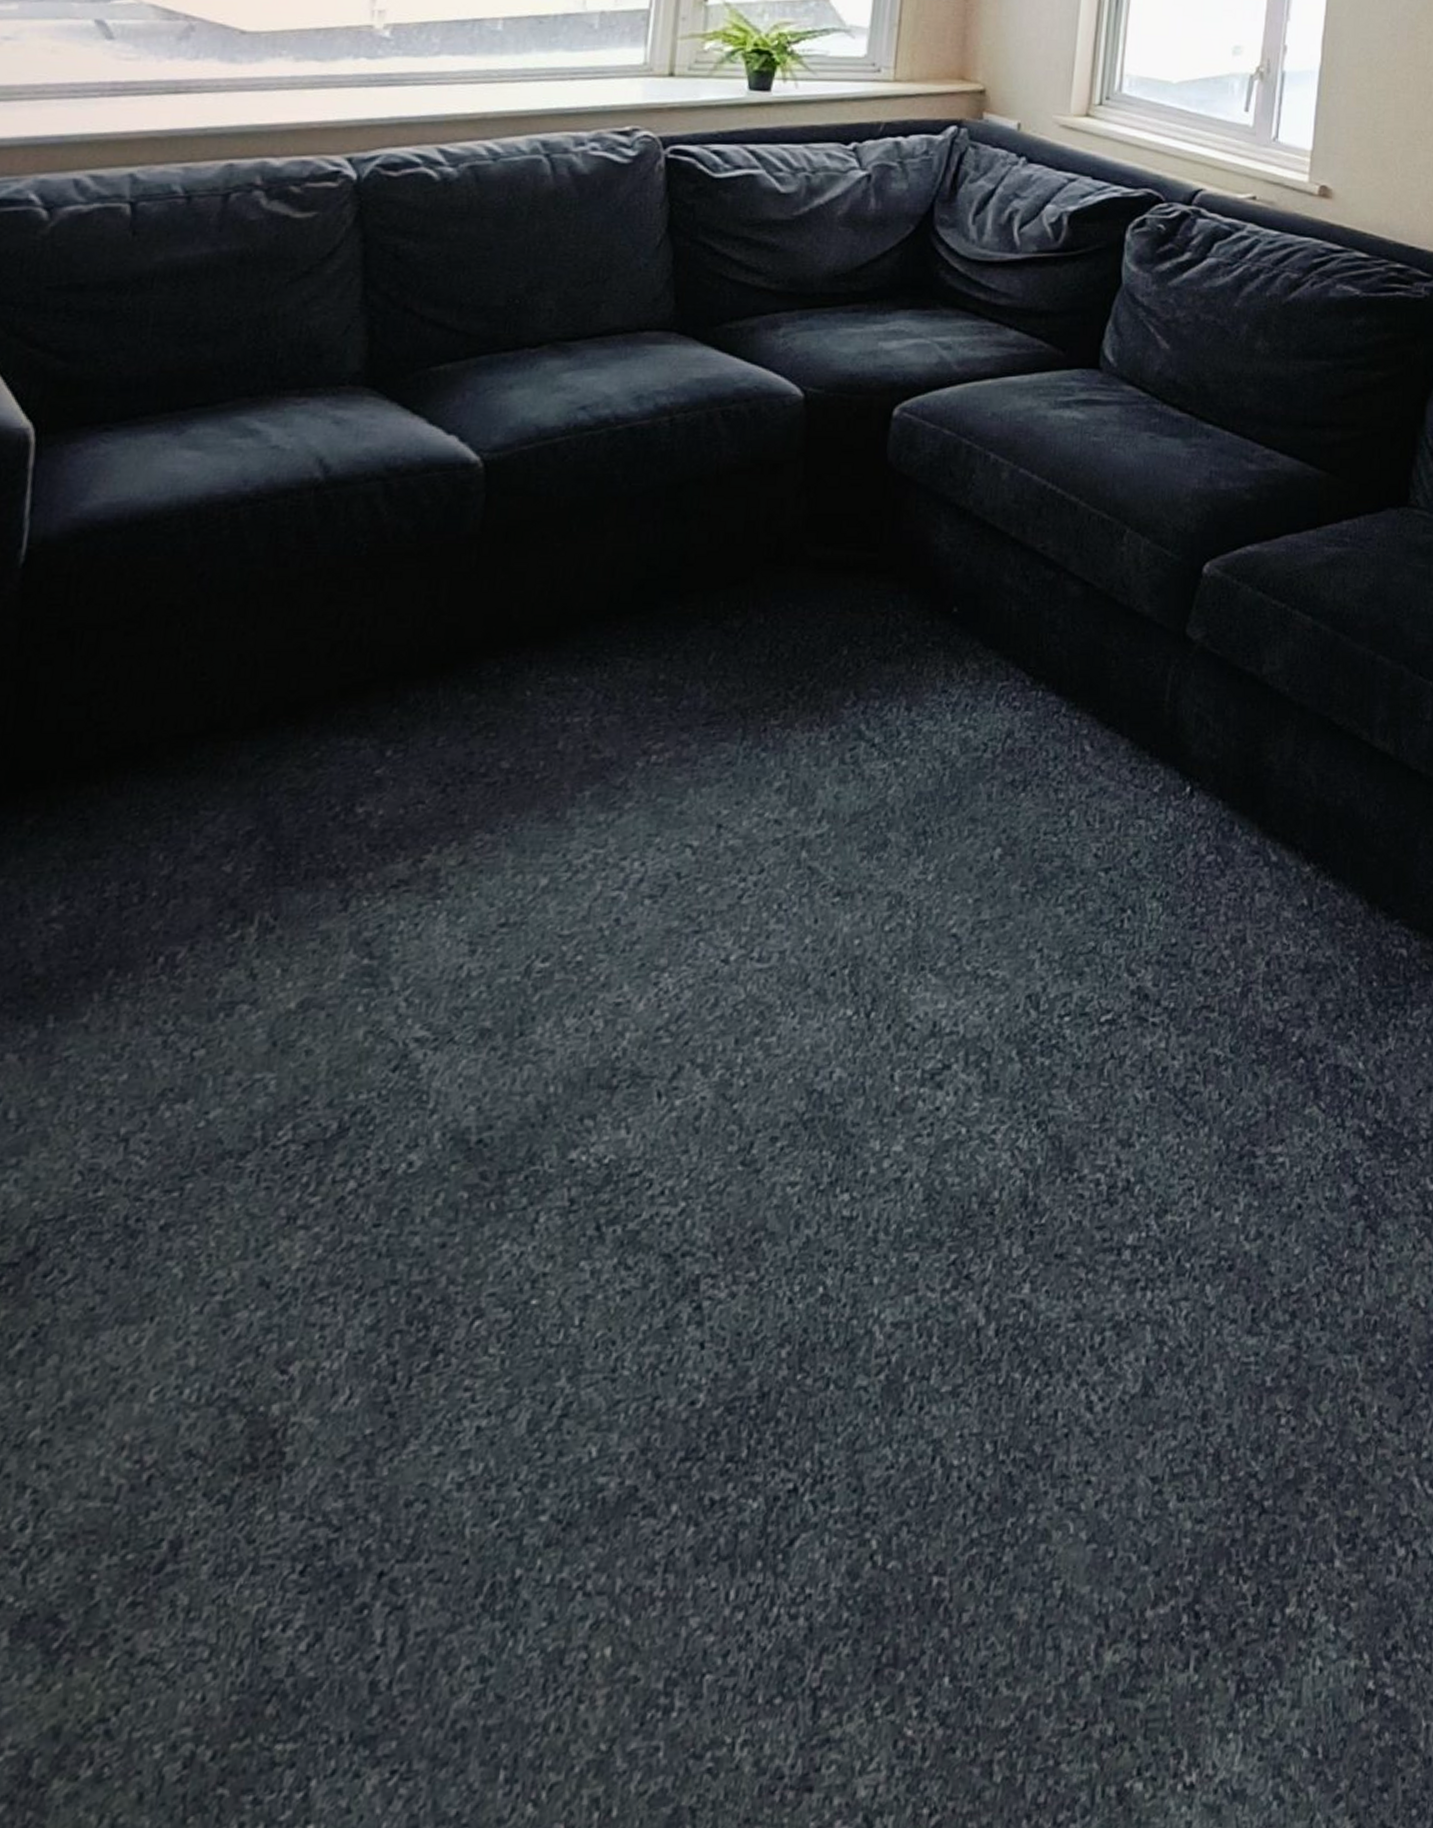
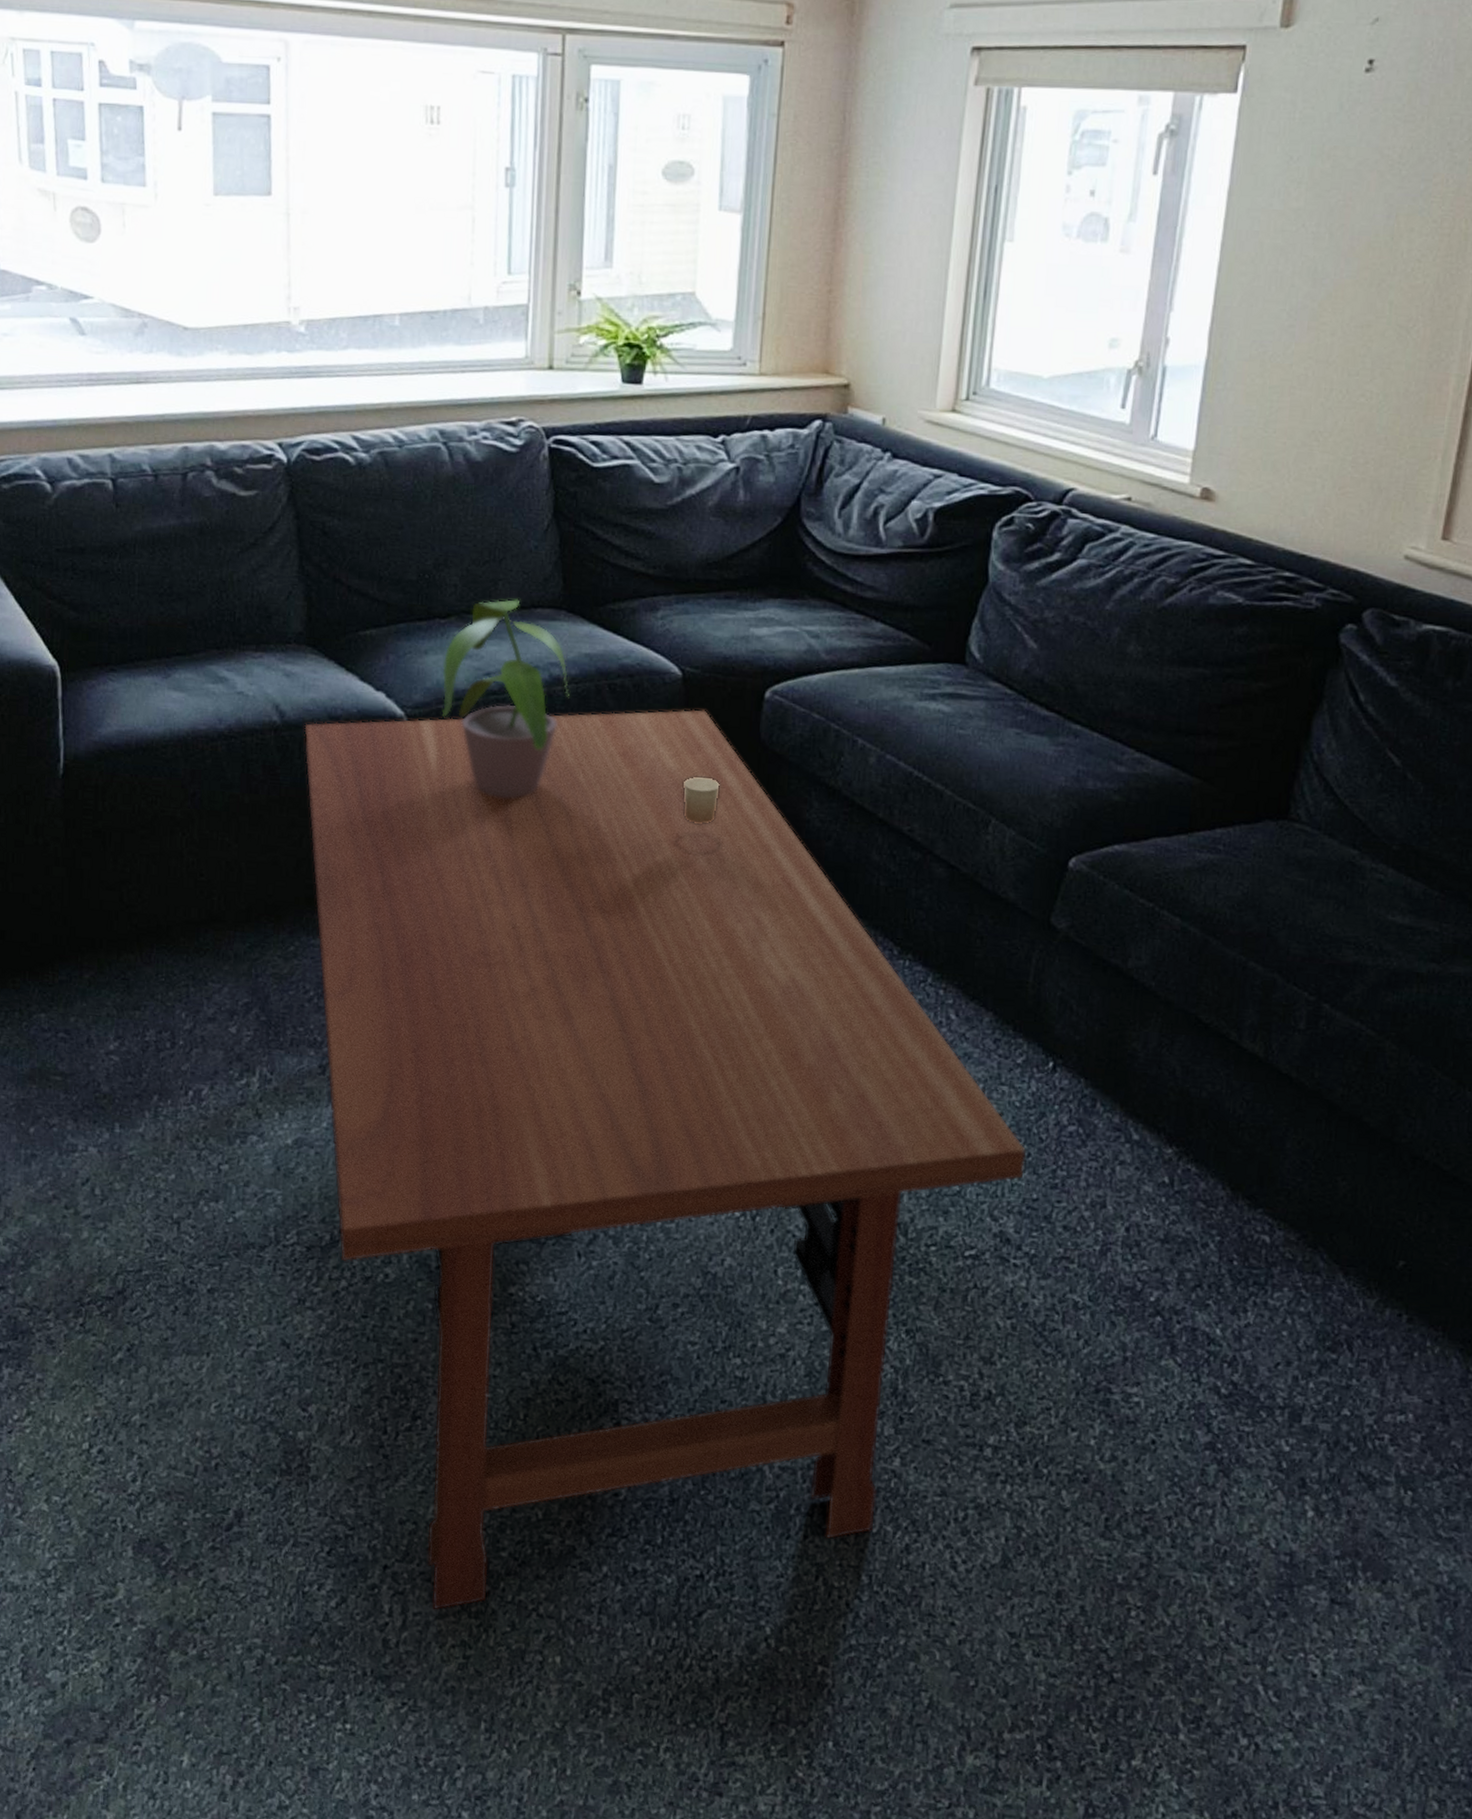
coffee table: none [350,433,1164,1622] -> present [304,709,1026,1610]
potted plant: none [525,322,677,548] -> present [441,598,569,799]
candle: none [801,506,842,559] -> present [683,776,720,824]

